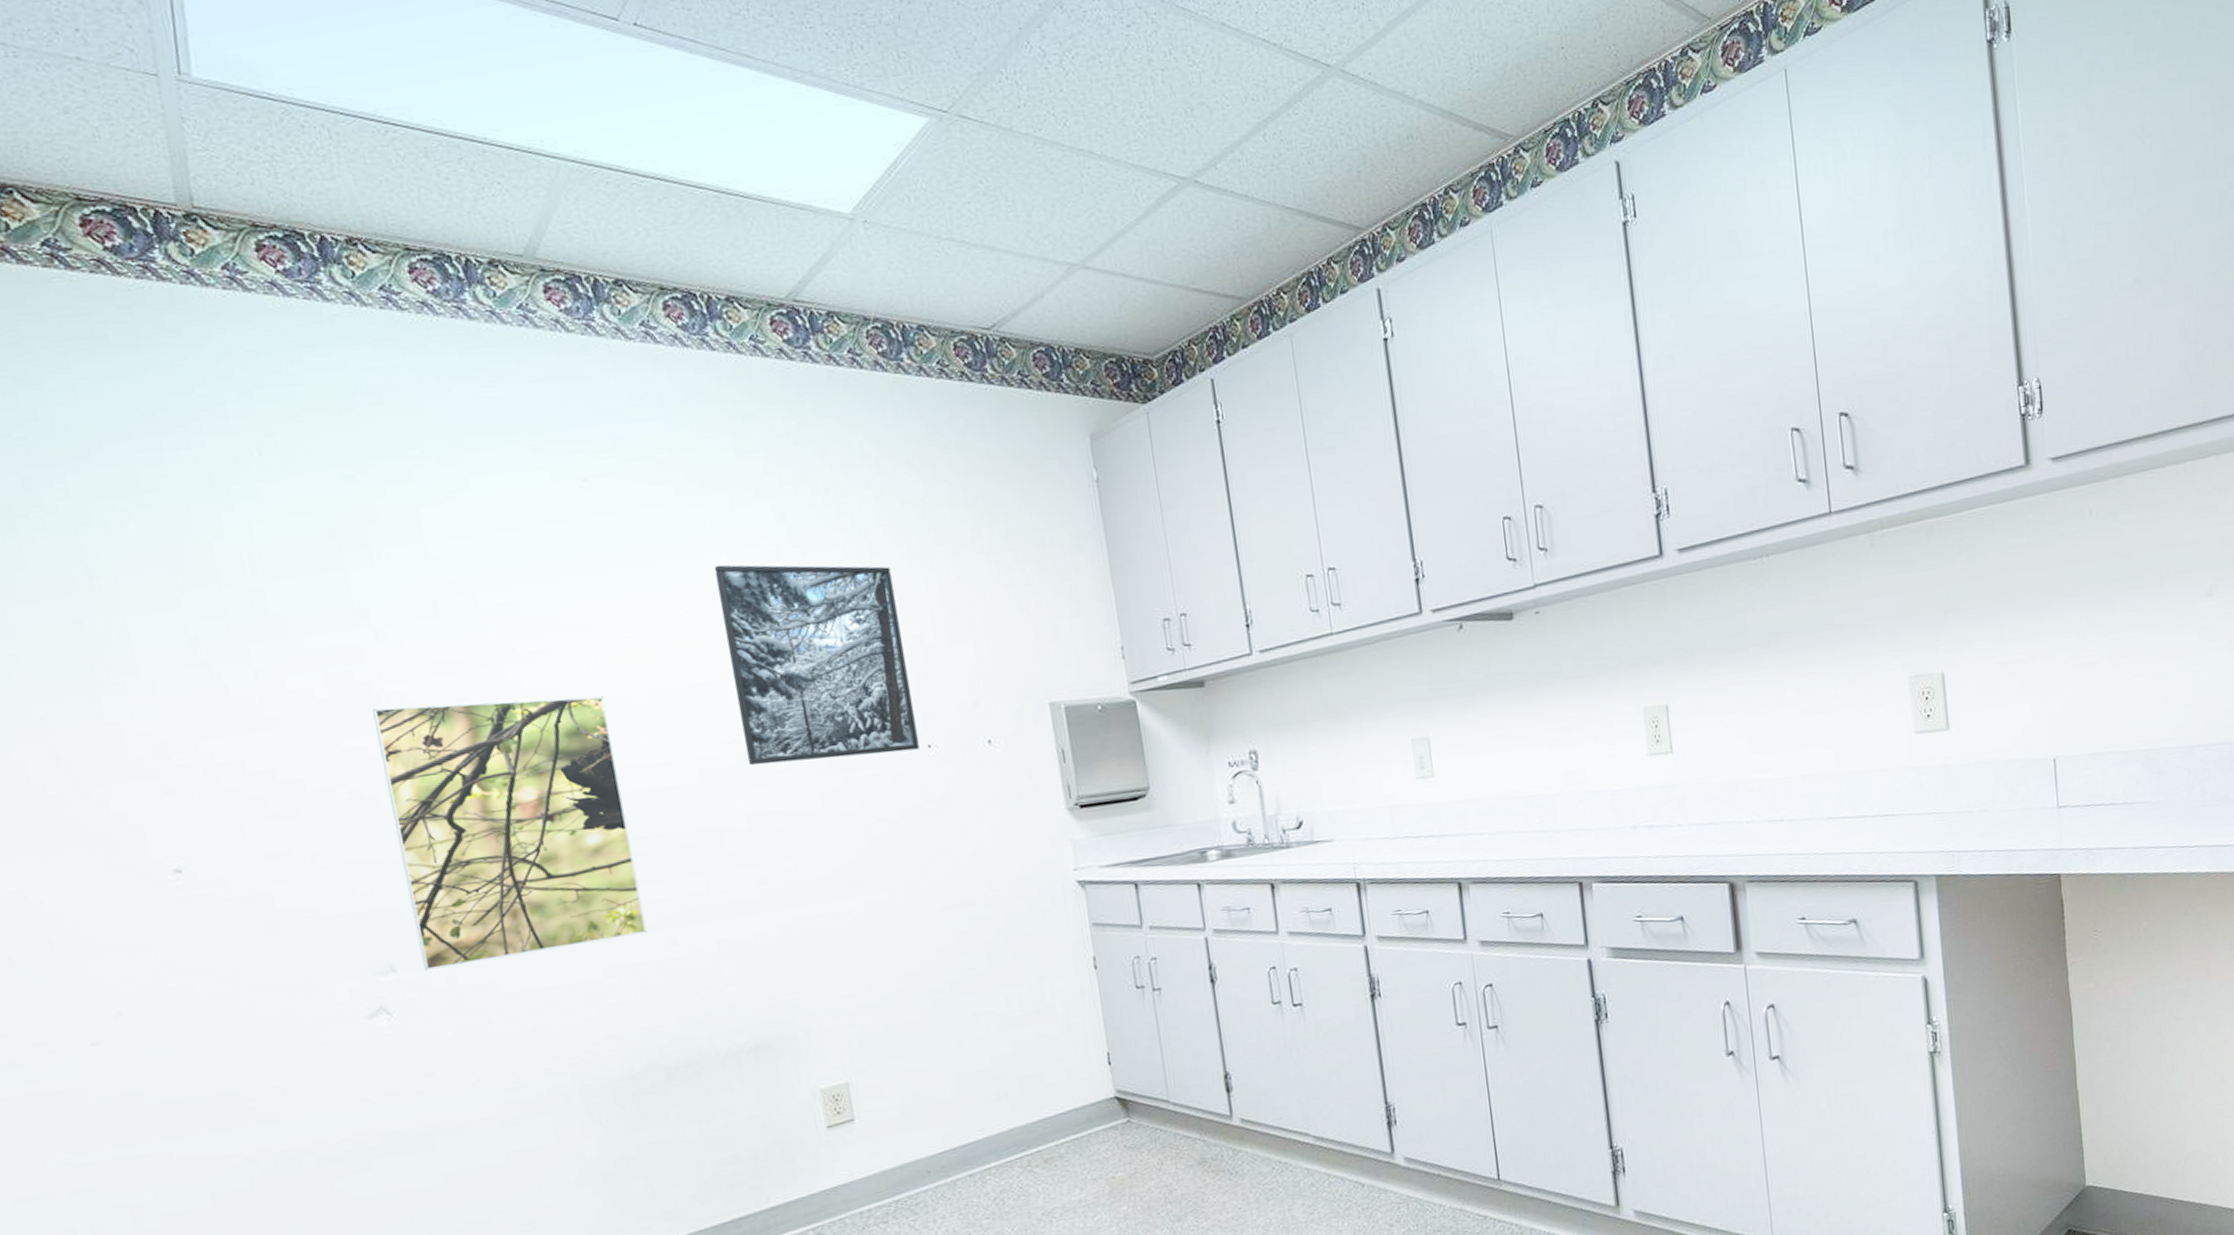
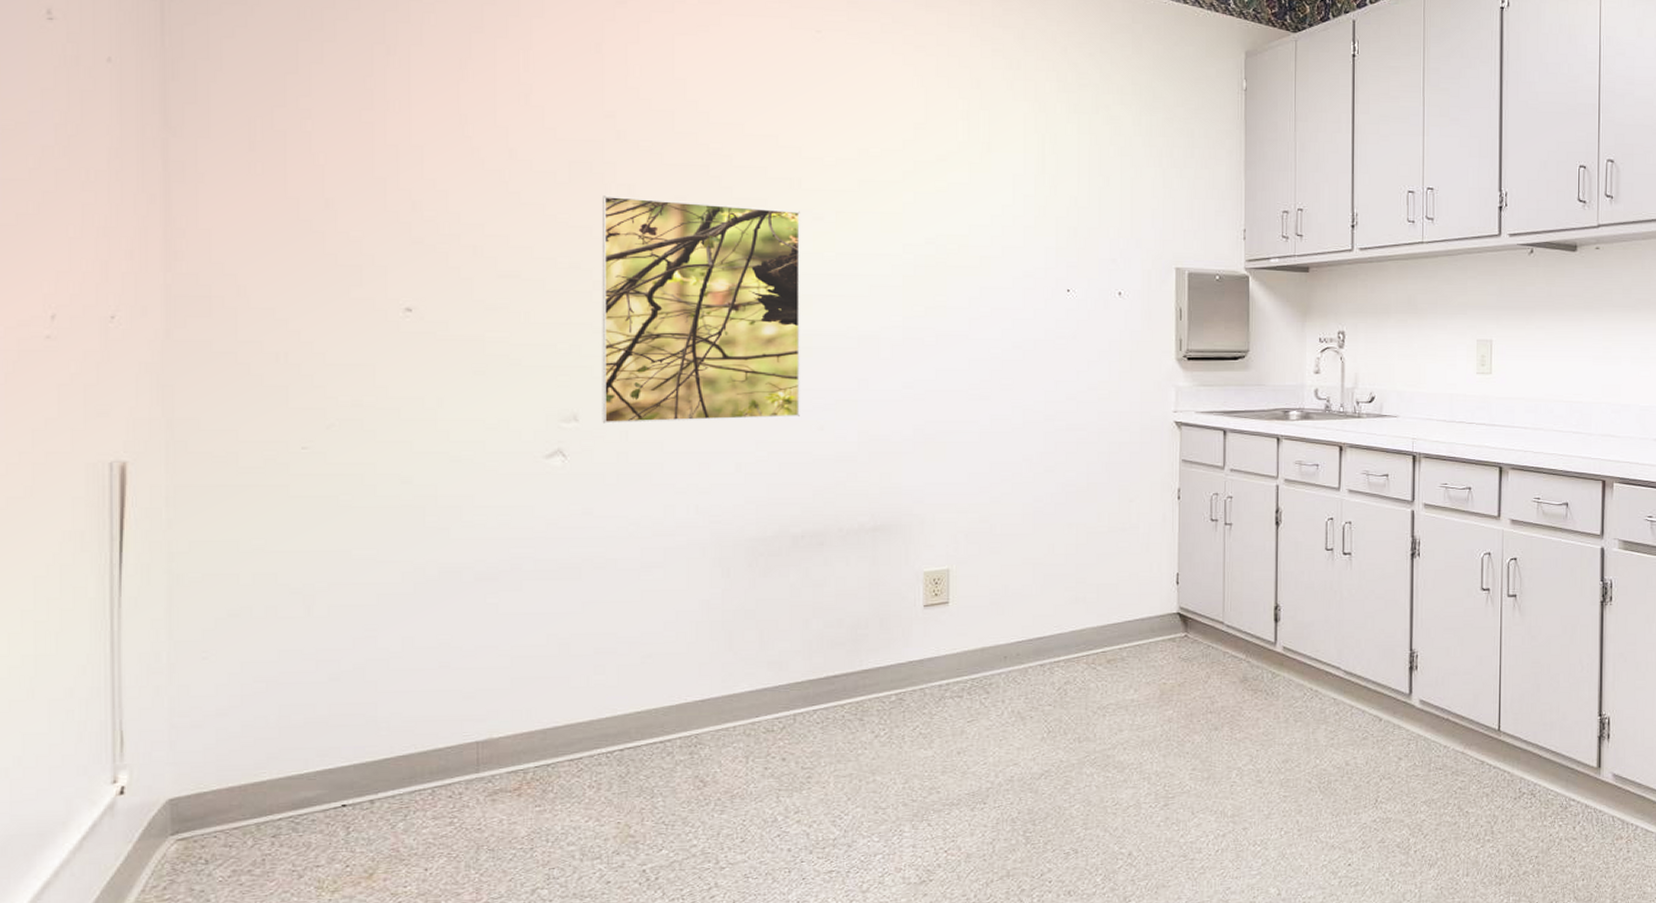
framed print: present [714,564,919,766] -> none [912,116,1060,292]

